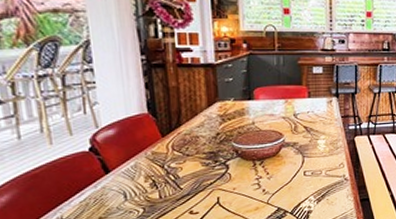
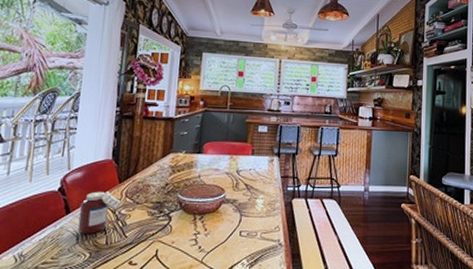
jar: none [120,147,169,191] -> present [77,191,121,234]

